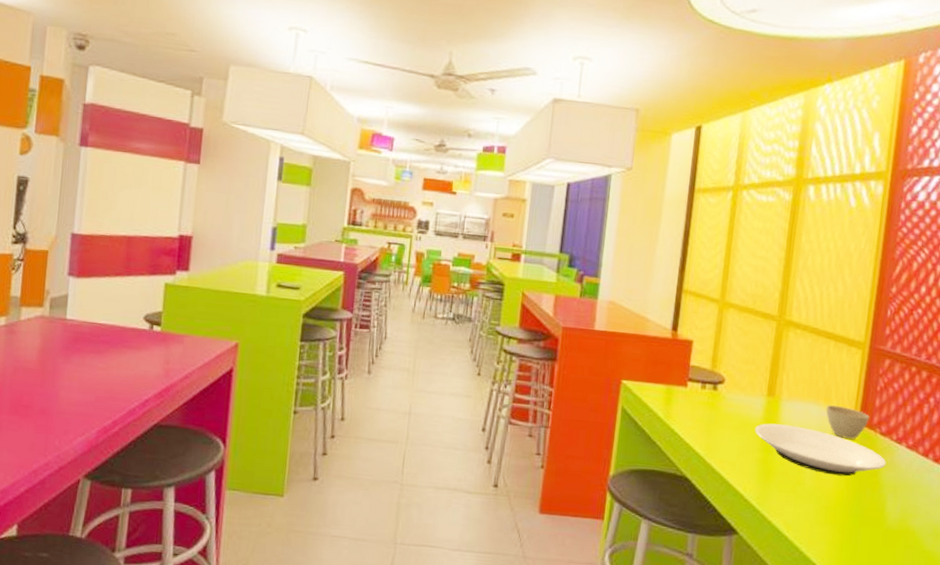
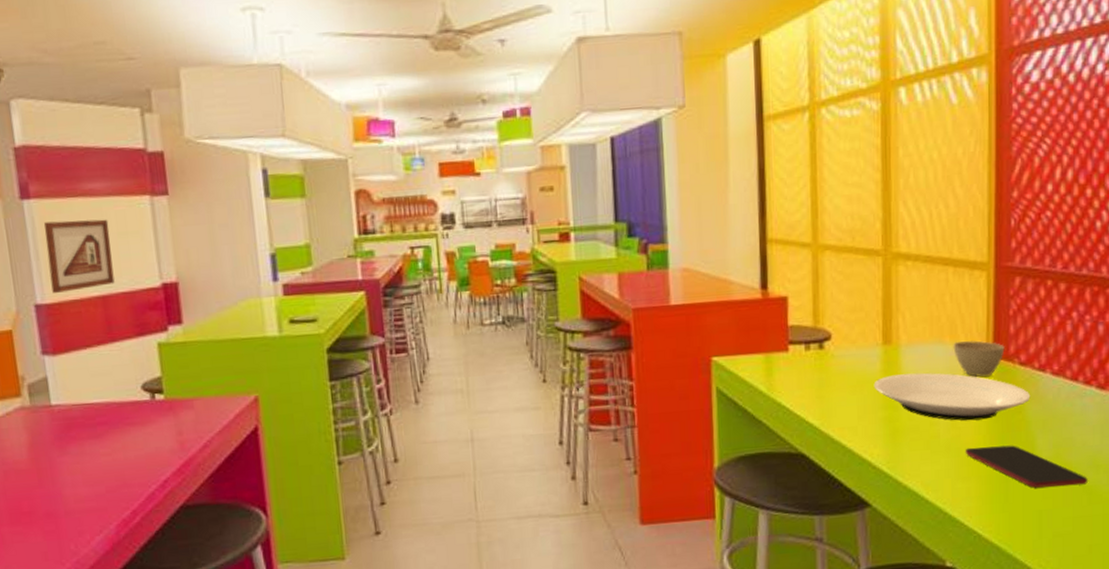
picture frame: none [88,168,147,228] -> present [44,219,115,294]
smartphone: none [824,498,927,549] -> present [965,445,1088,488]

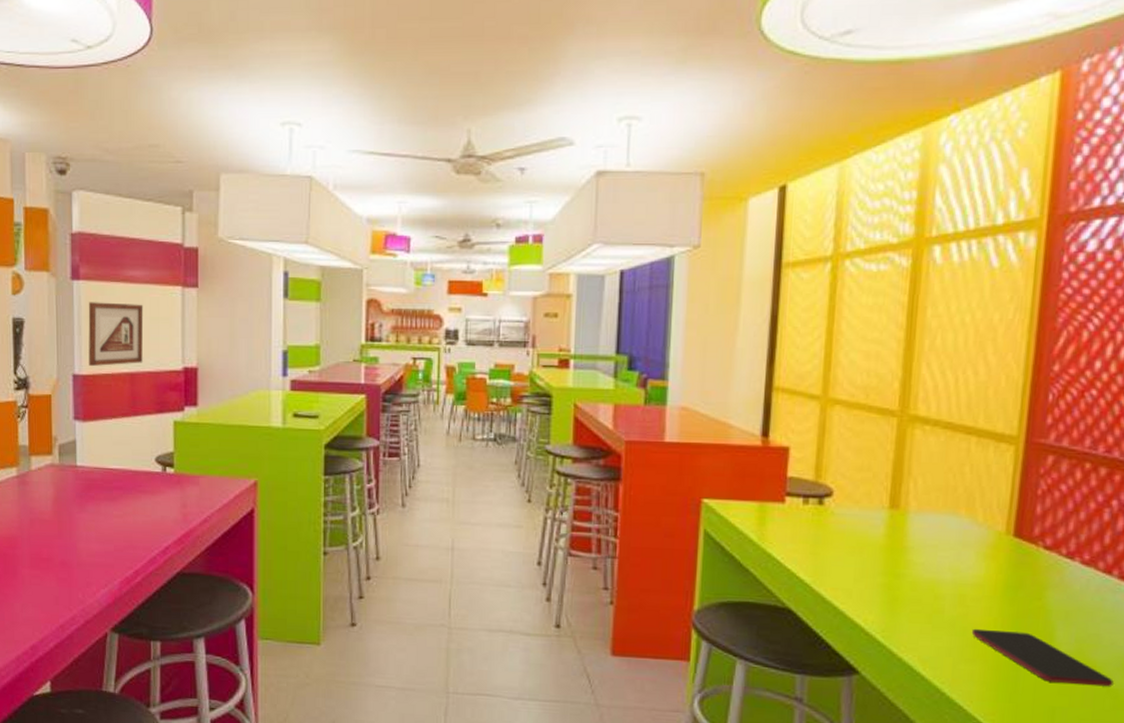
plate: present [873,372,1031,421] -> none [874,541,1054,601]
cup: present [953,340,1005,378] -> none [968,515,1029,557]

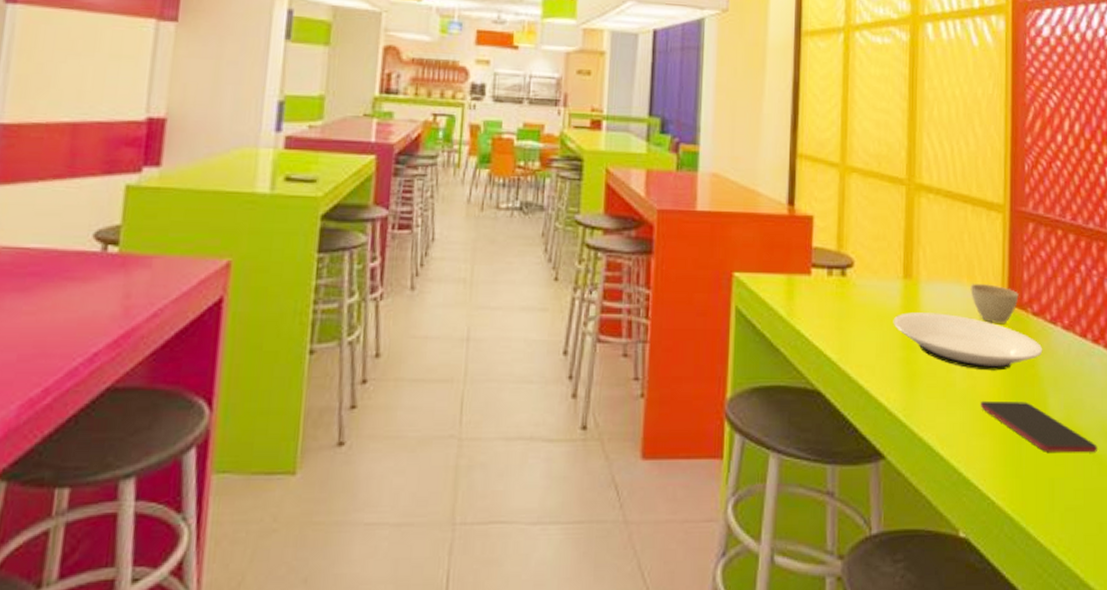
picture frame: present [88,302,144,367] -> none [14,31,102,114]
plate: none [874,541,1054,601] -> present [893,312,1043,371]
cup: none [968,515,1029,557] -> present [970,283,1019,325]

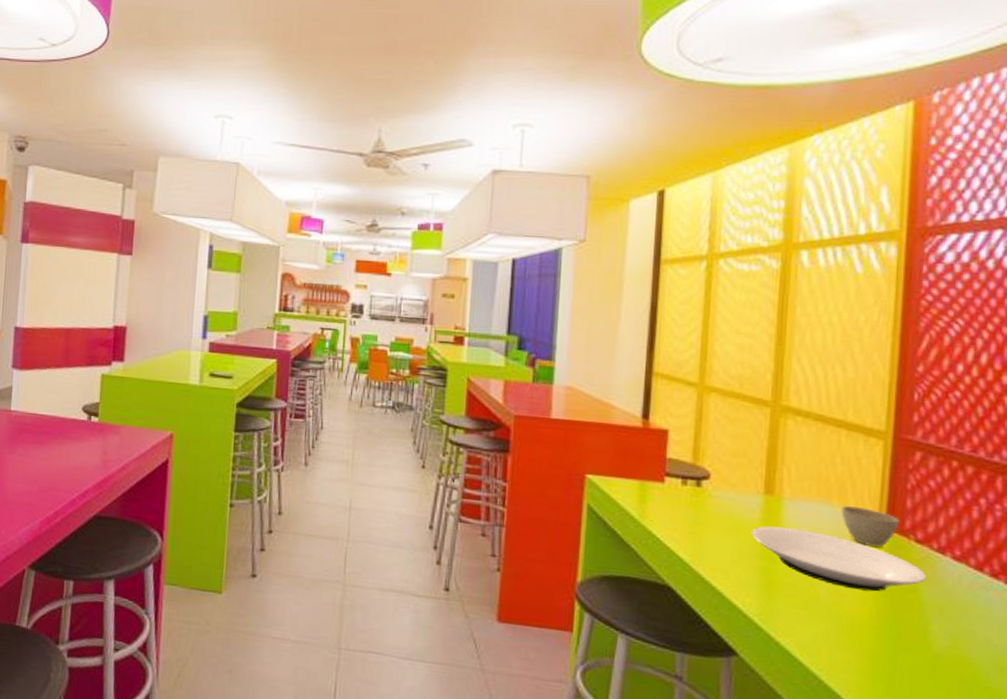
smartphone: present [980,400,1097,453] -> none [847,617,990,685]

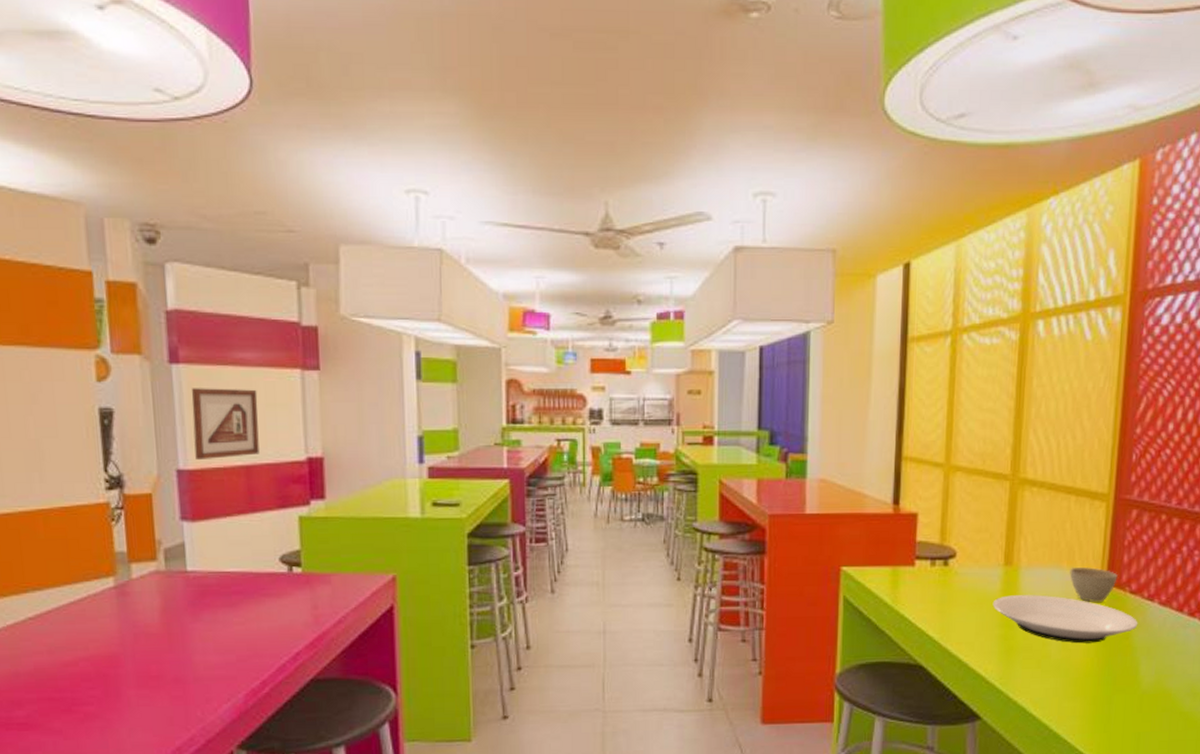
picture frame: none [30,263,83,321] -> present [191,388,260,461]

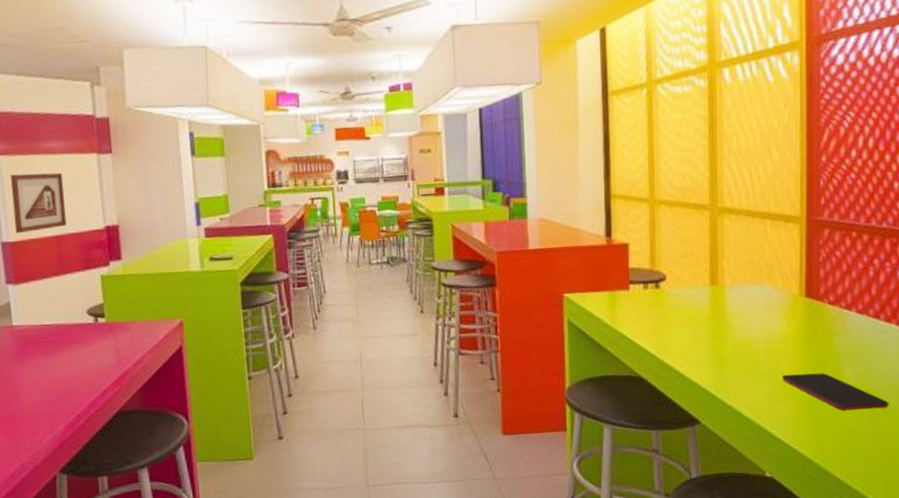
plate: present [992,595,1138,644] -> none [702,309,839,352]
cup: present [1069,566,1118,603] -> none [771,282,816,314]
smartphone: none [1073,669,1185,711] -> present [781,373,889,410]

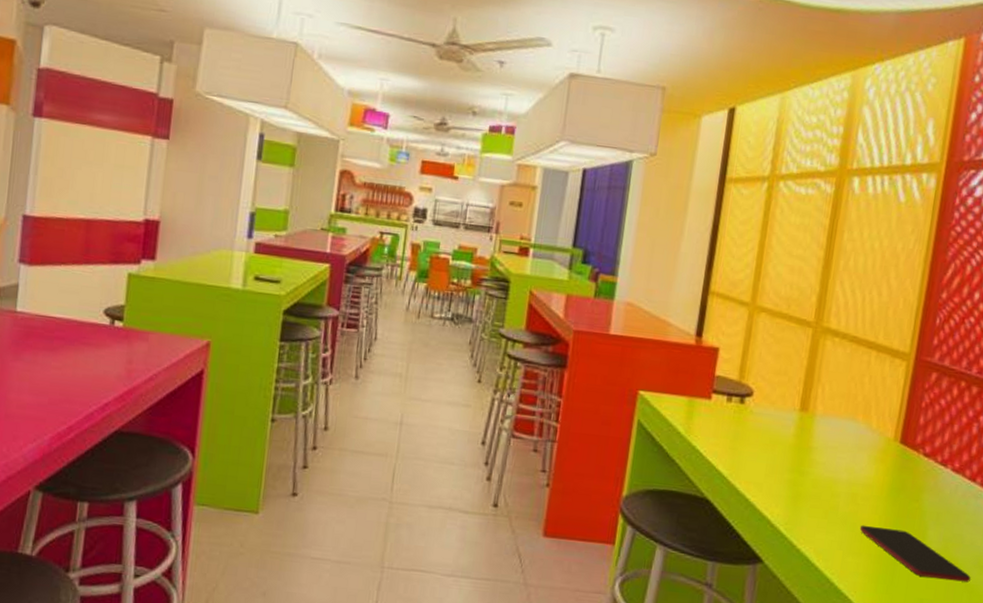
picture frame: present [10,172,67,234] -> none [42,141,109,211]

